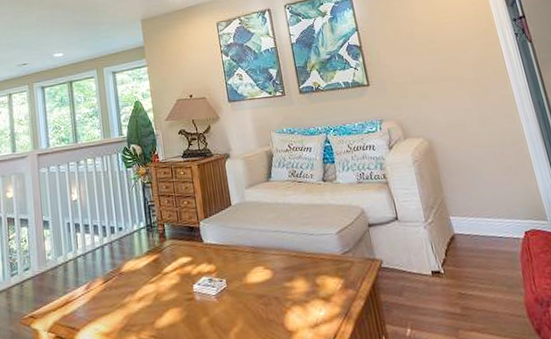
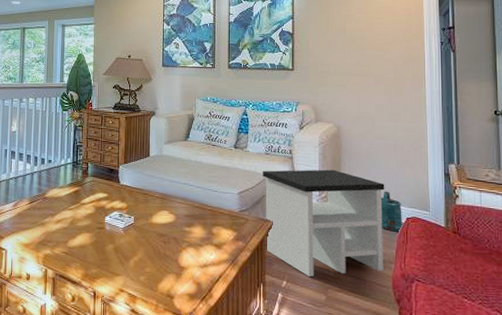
side table: none [359,189,514,319] -> present [263,169,385,277]
watering can: none [491,204,525,250] -> present [380,191,404,232]

